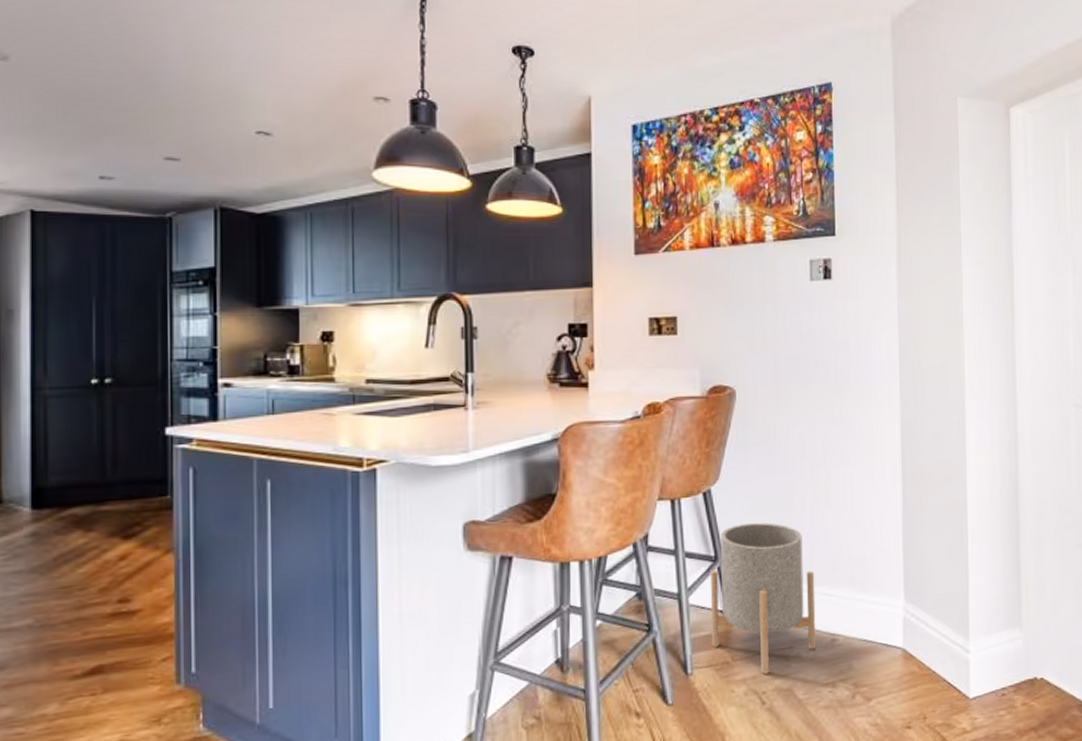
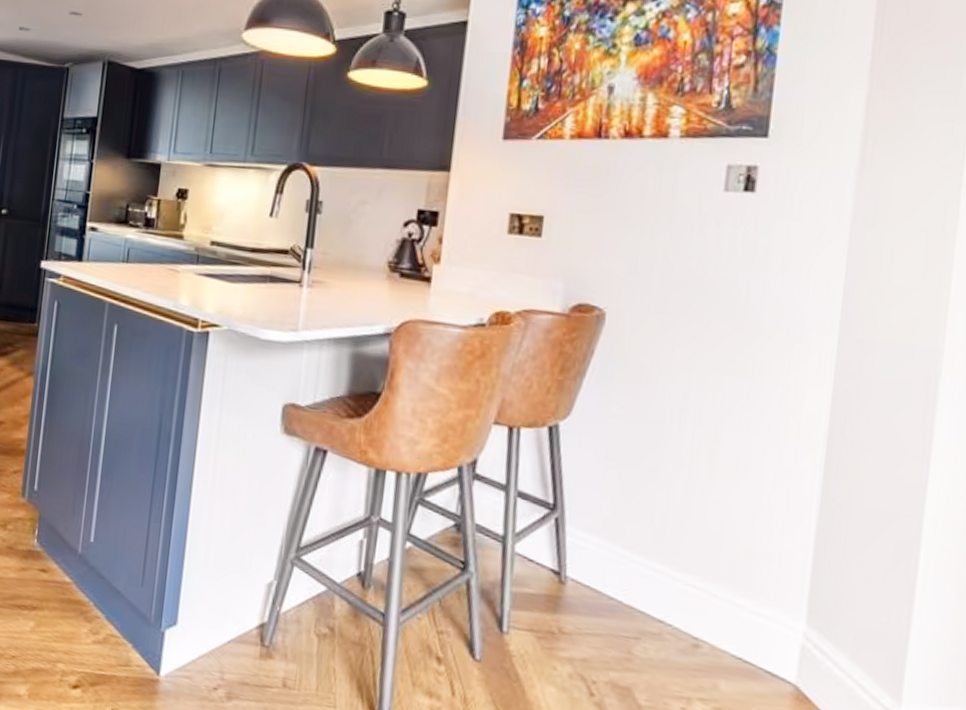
planter: present [710,523,817,674] -> none [535,473,681,662]

